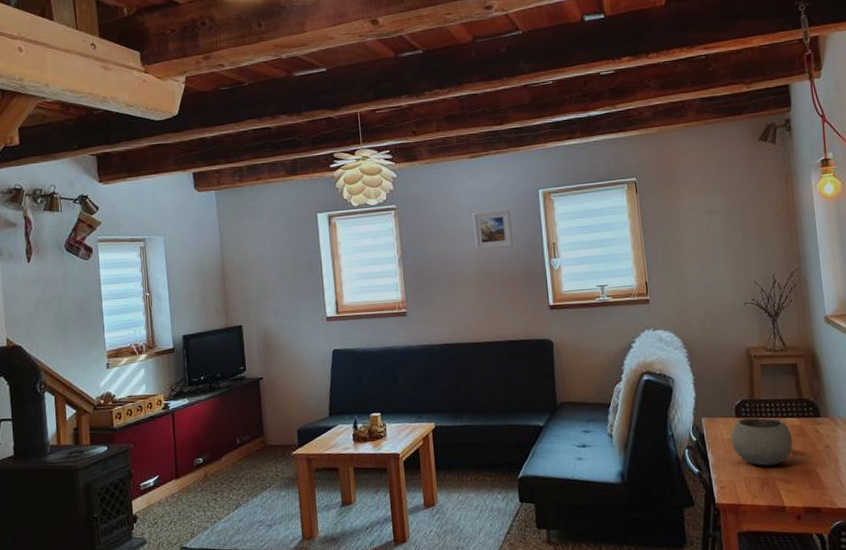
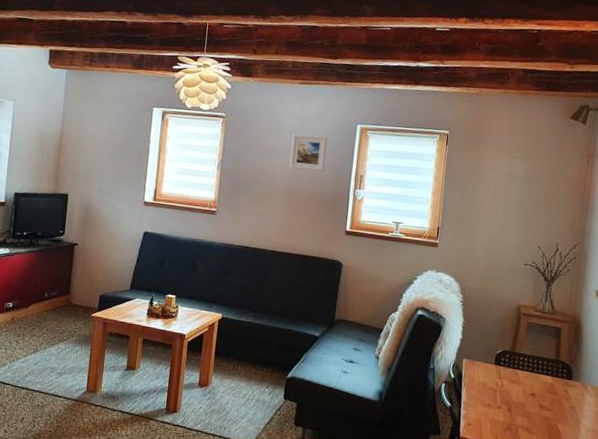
bowl: present [731,417,793,466] -> none [485,366,542,414]

